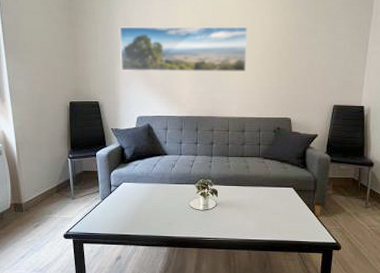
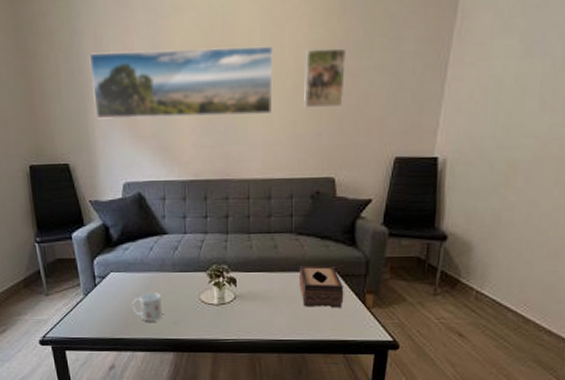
mug: none [137,199,161,222] -> present [131,292,163,322]
tissue box: none [265,182,298,216] -> present [300,265,344,308]
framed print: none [269,30,299,70] -> present [304,48,347,109]

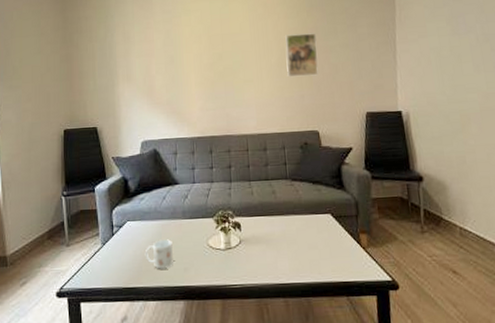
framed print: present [89,46,273,120] -> none [118,33,262,92]
tissue box: present [300,265,344,308] -> none [297,208,340,249]

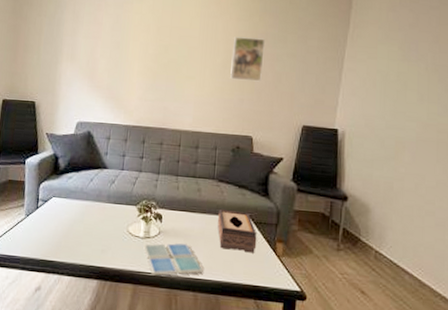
mug: present [144,239,174,269] -> none [65,219,94,248]
drink coaster: none [226,248,291,287] -> present [143,243,203,276]
tissue box: none [297,208,340,249] -> present [218,210,257,253]

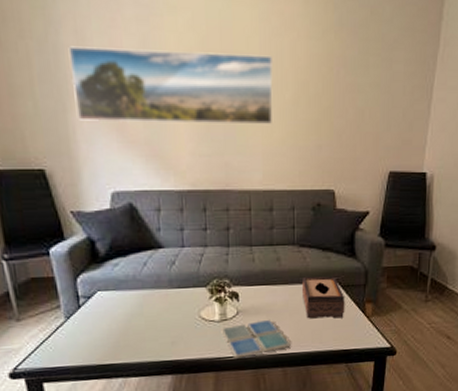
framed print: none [64,21,209,80] -> present [68,46,273,124]
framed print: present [230,36,266,82] -> none [304,62,344,122]

